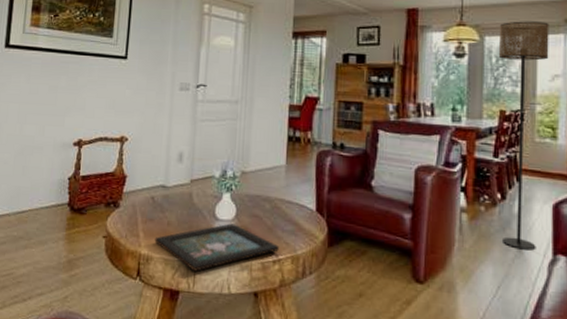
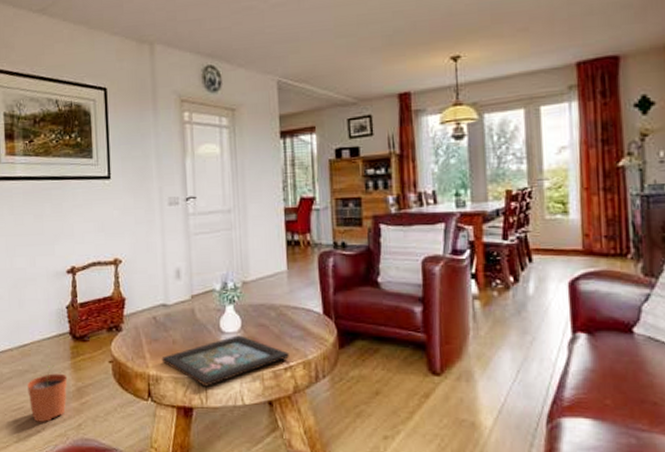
plant pot: none [19,234,60,291] -> present [27,365,68,422]
floor lamp: present [498,21,549,251] -> none [499,91,554,331]

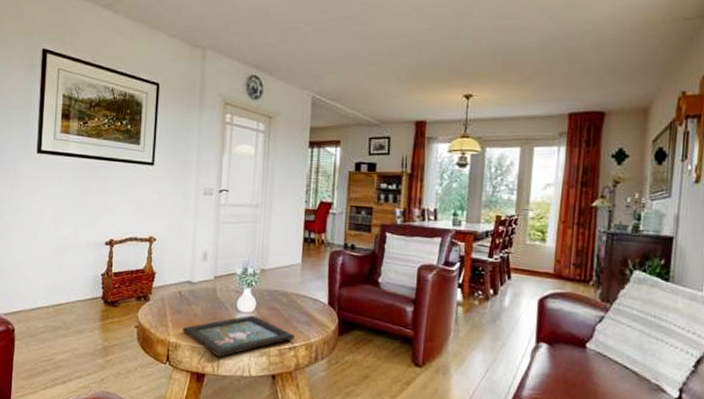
plant pot: present [27,365,68,422] -> none [58,324,96,374]

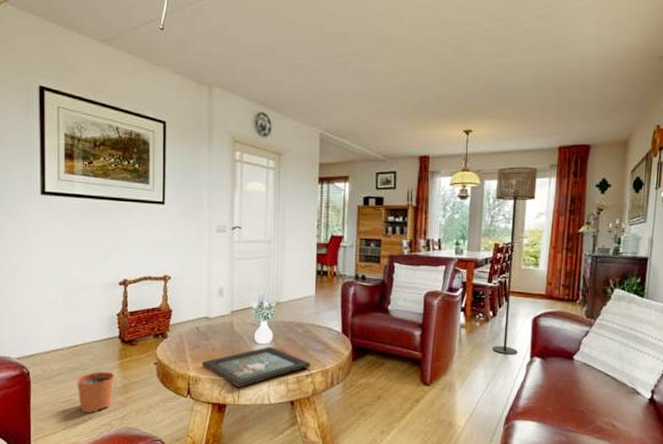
plant pot: none [58,324,96,374] -> present [77,364,115,413]
floor lamp: none [493,134,545,339] -> present [492,166,538,355]

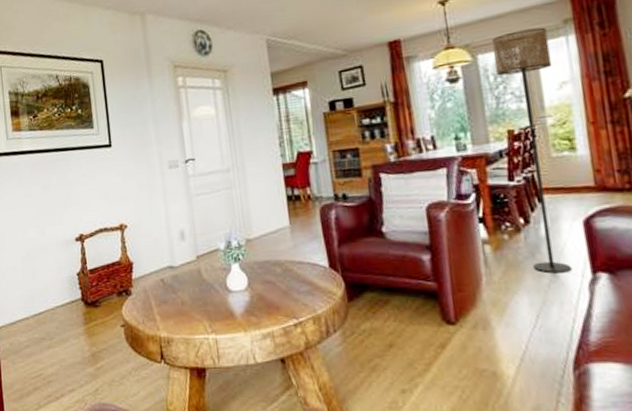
plant pot: present [77,364,115,413] -> none [44,332,83,389]
decorative tray: present [201,346,311,388] -> none [171,293,298,346]

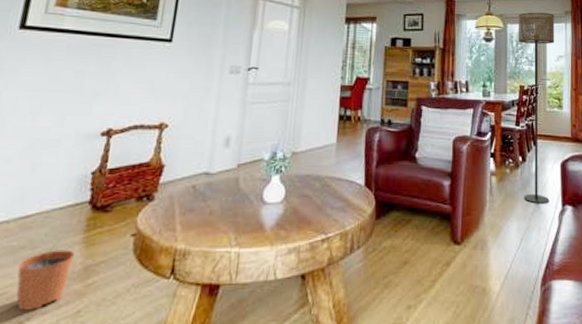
plant pot: none [44,332,83,389] -> present [16,240,76,311]

